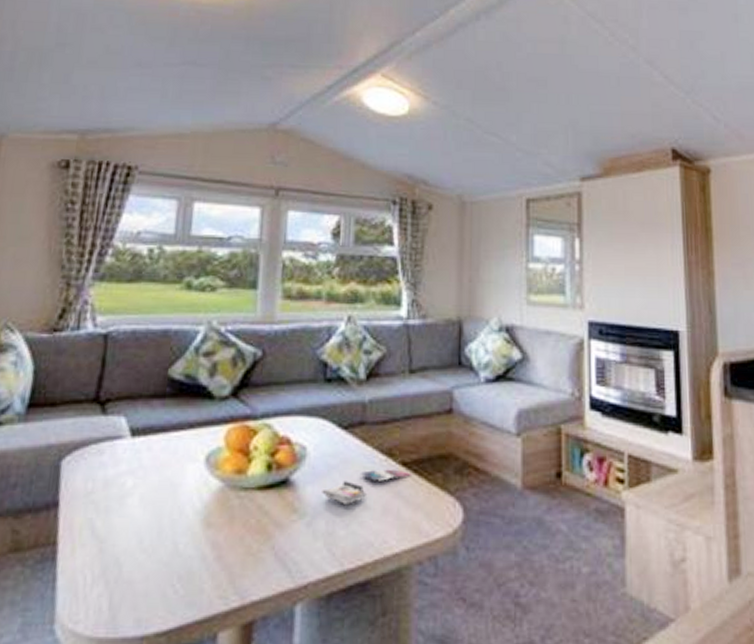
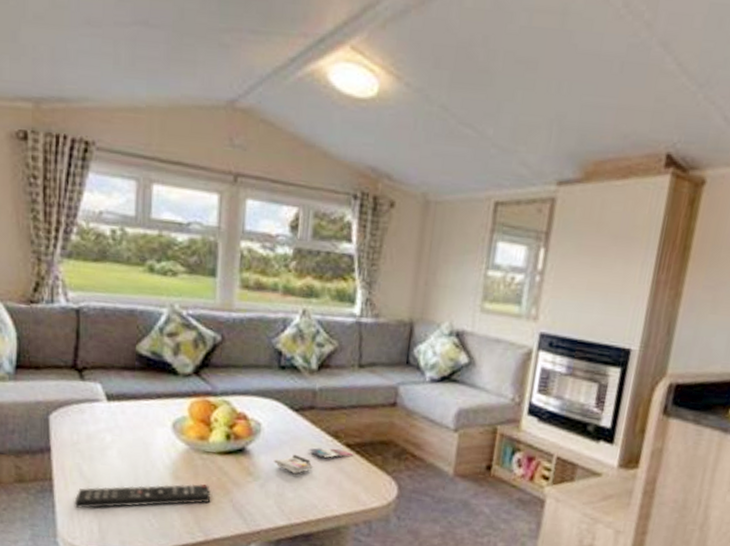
remote control: none [80,529,249,580] -> present [74,484,211,509]

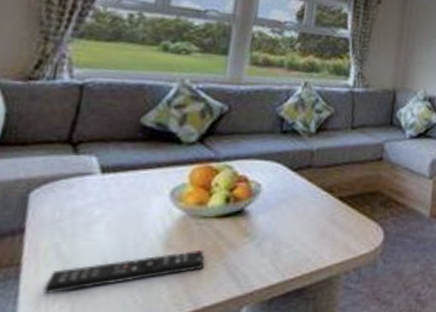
magazine: present [274,448,355,474] -> none [271,202,347,229]

